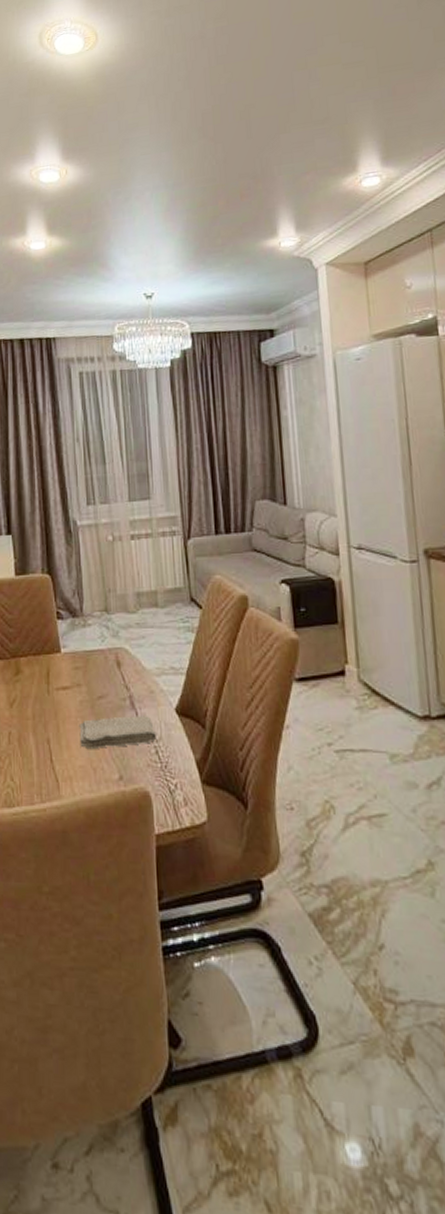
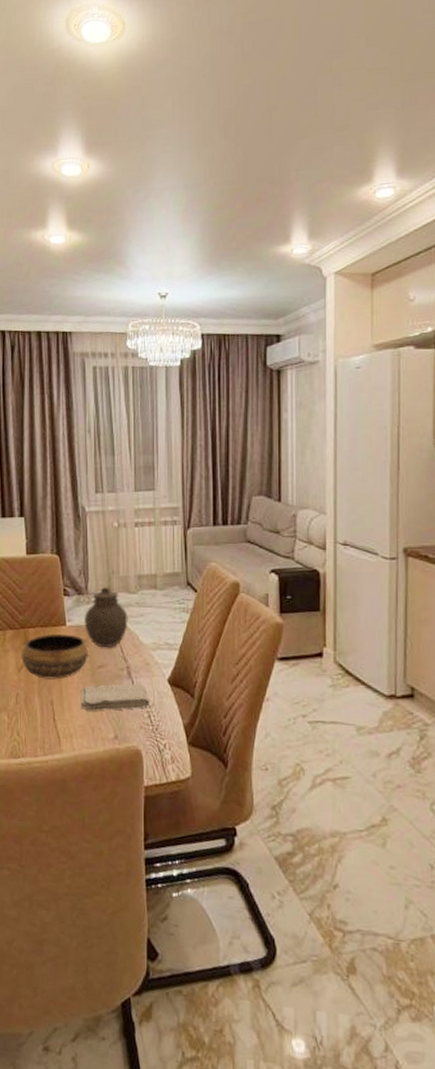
bowl: none [13,662,86,714] -> present [22,633,88,680]
jar: none [79,607,129,675] -> present [83,587,128,647]

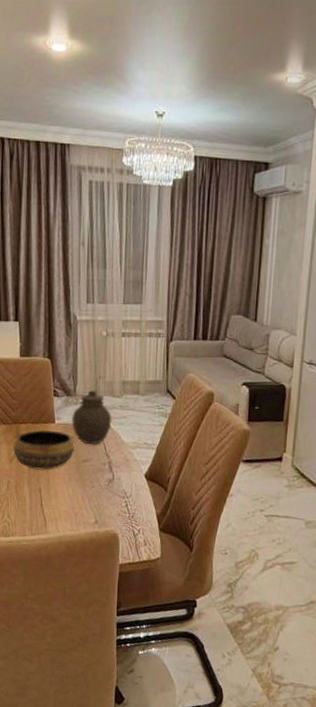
washcloth: present [80,684,150,711] -> none [65,476,128,499]

